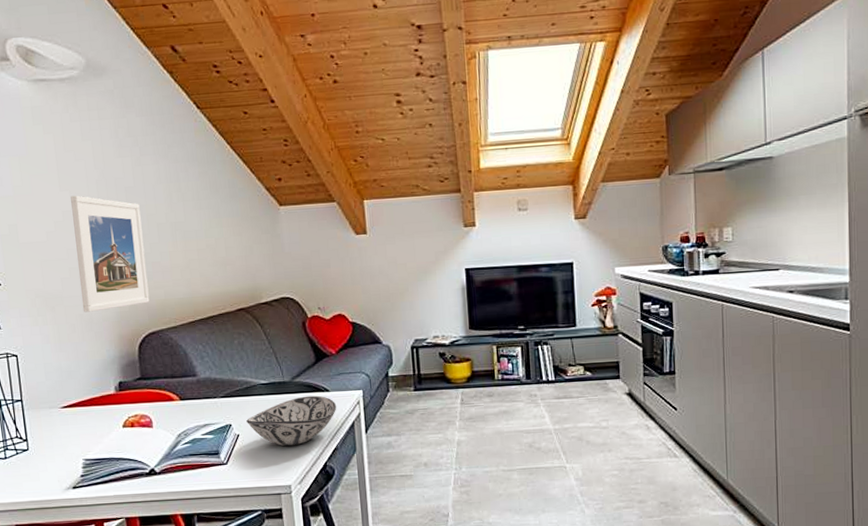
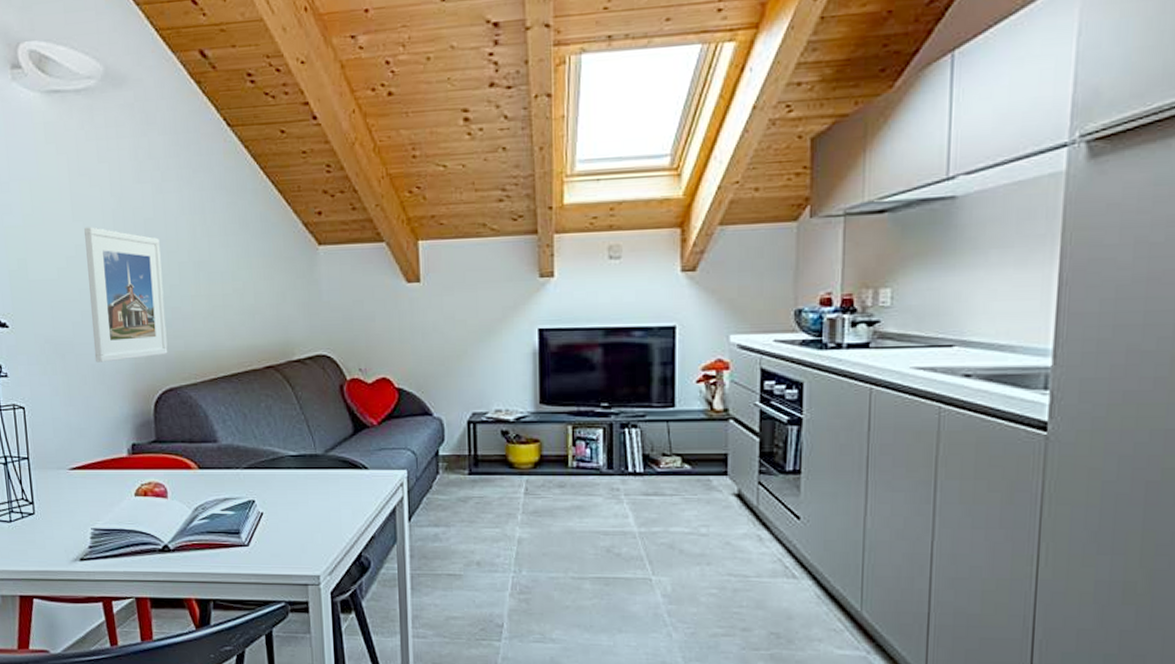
decorative bowl: present [246,395,337,447] -> none [272,473,376,531]

